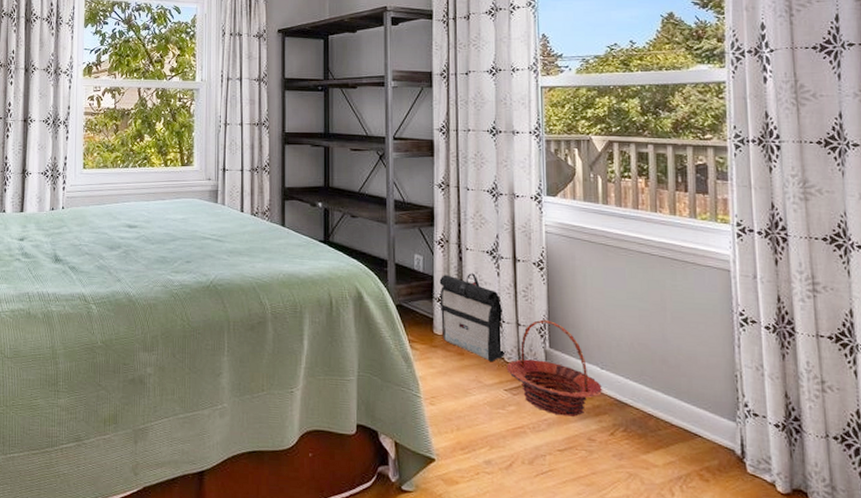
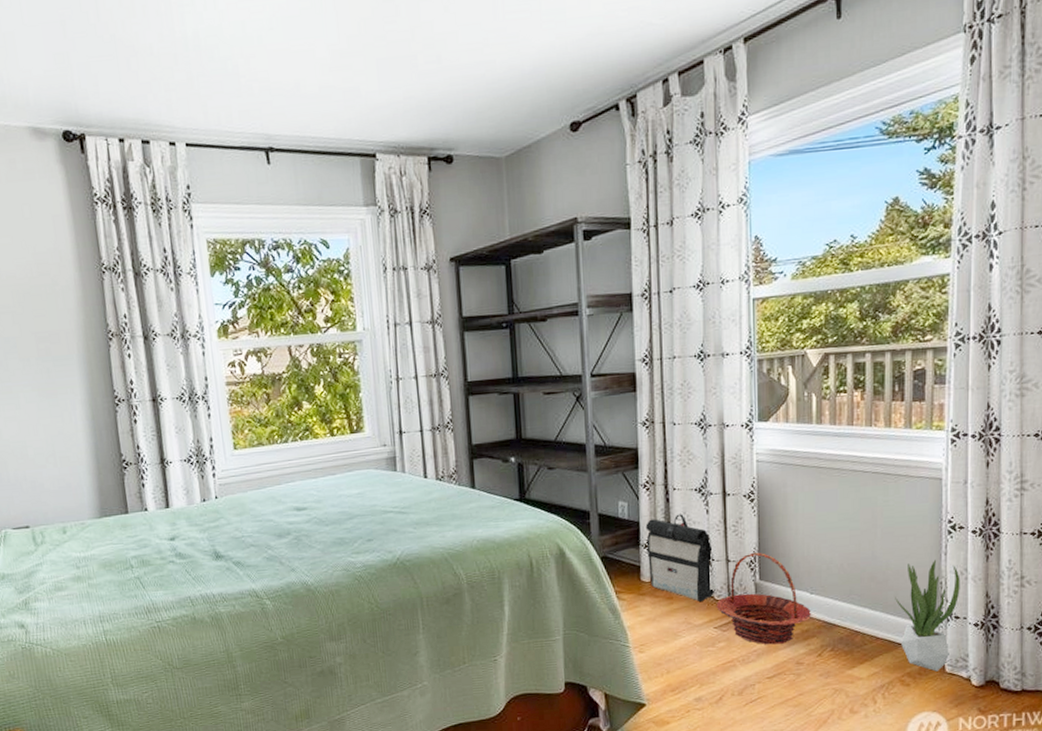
potted plant: none [688,351,757,471] -> present [895,560,961,672]

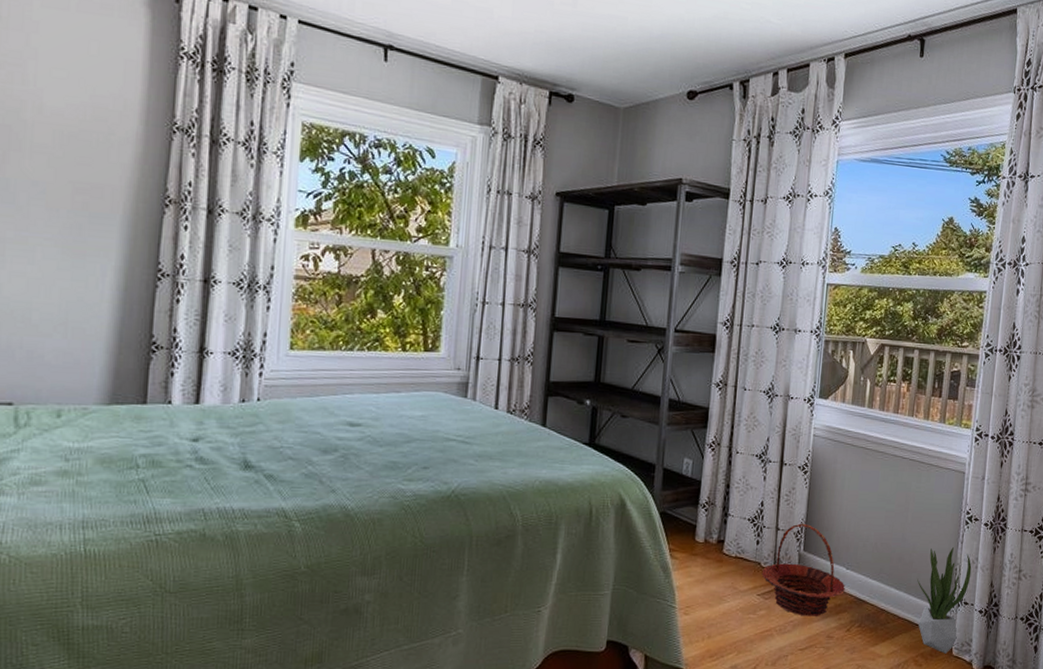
backpack: present [645,514,715,601] -> none [704,478,765,567]

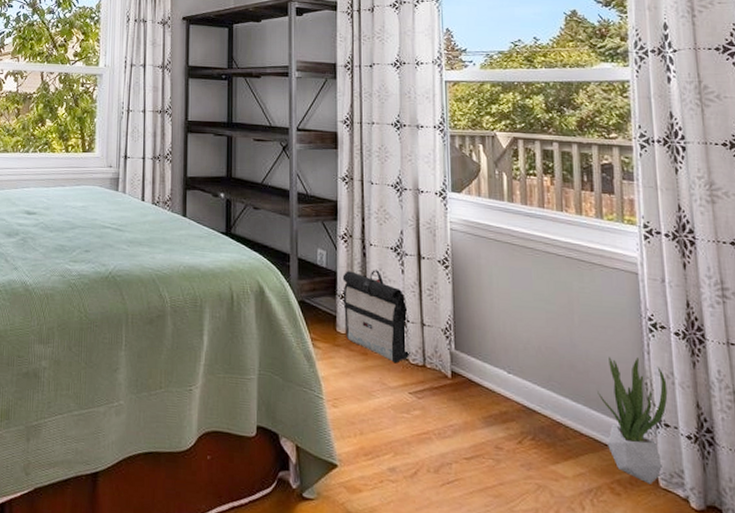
backpack: none [704,478,765,567] -> present [342,270,410,362]
basket: present [761,523,846,616] -> none [411,320,510,423]

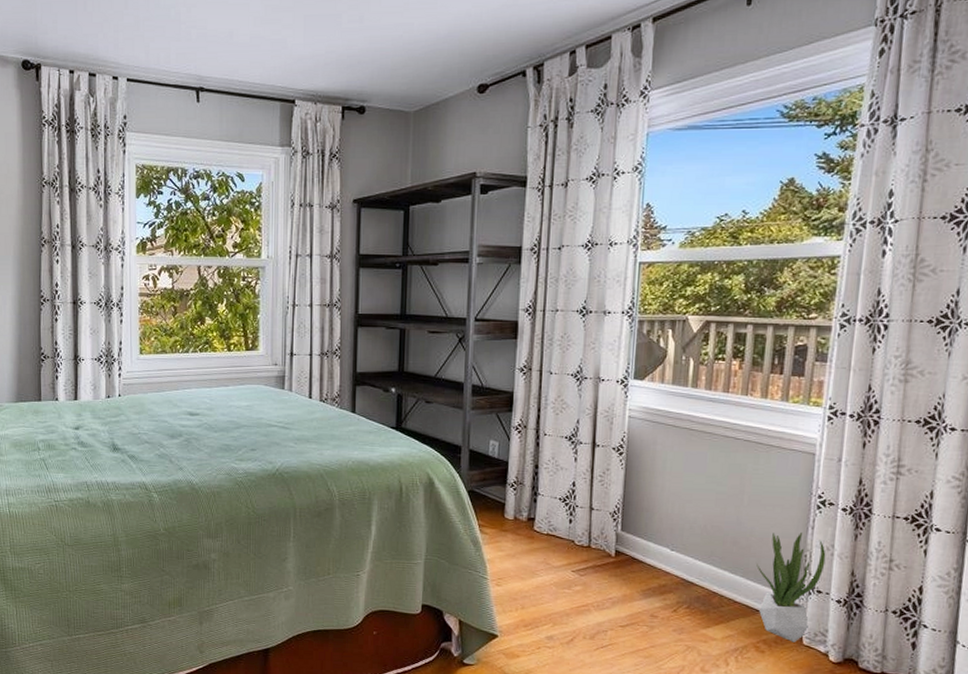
backpack: present [342,270,410,362] -> none [513,459,578,544]

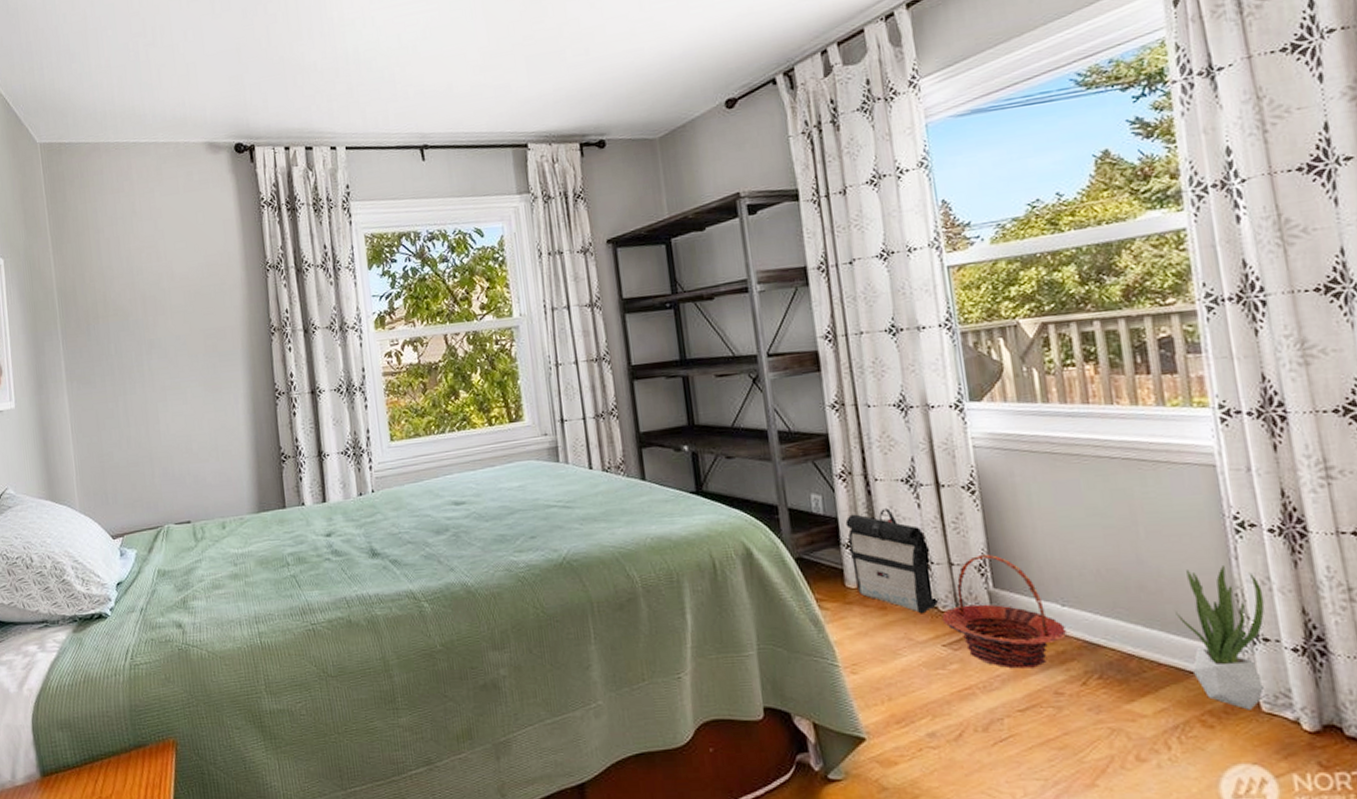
backpack: none [513,459,578,544] -> present [845,508,939,613]
basket: none [575,503,671,595] -> present [941,554,1068,669]

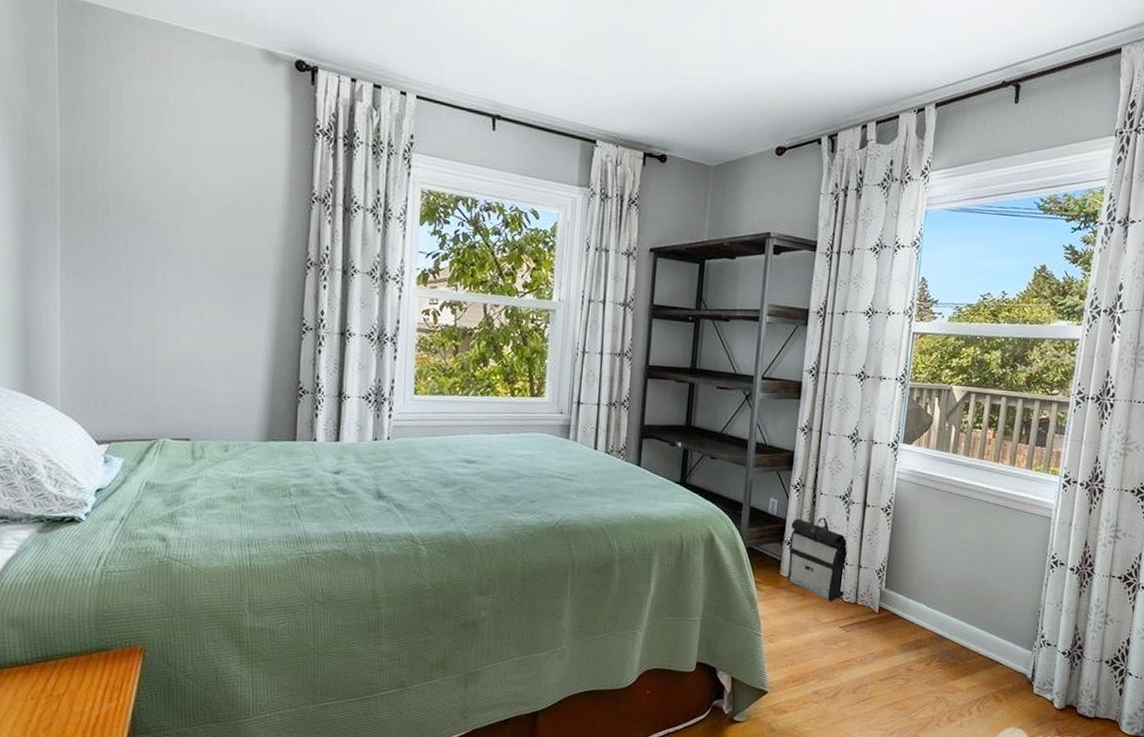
basket: present [941,554,1068,669] -> none [843,562,927,650]
potted plant: present [1175,566,1265,710] -> none [998,590,1056,692]

